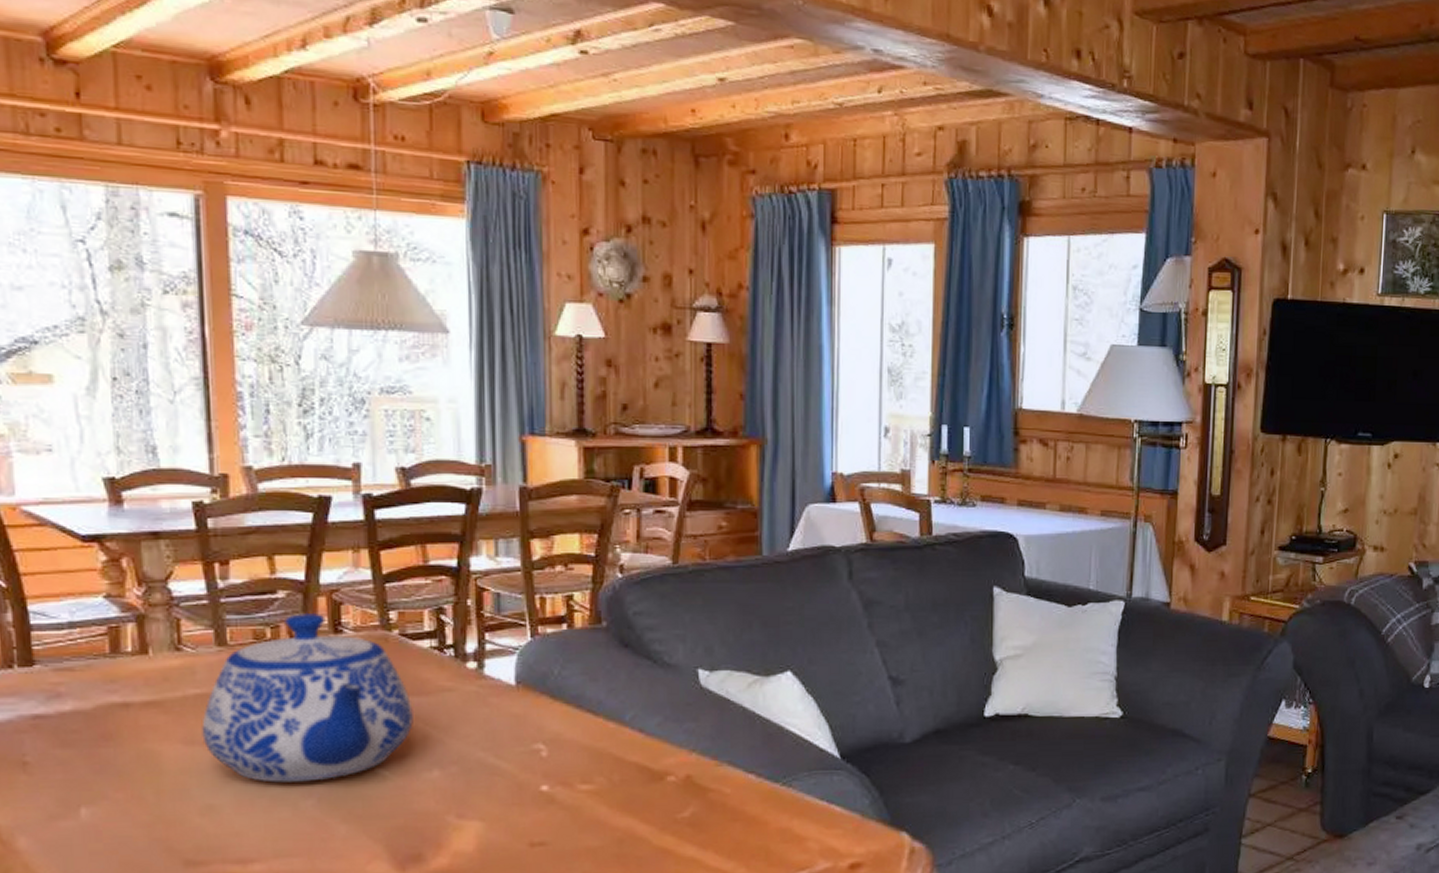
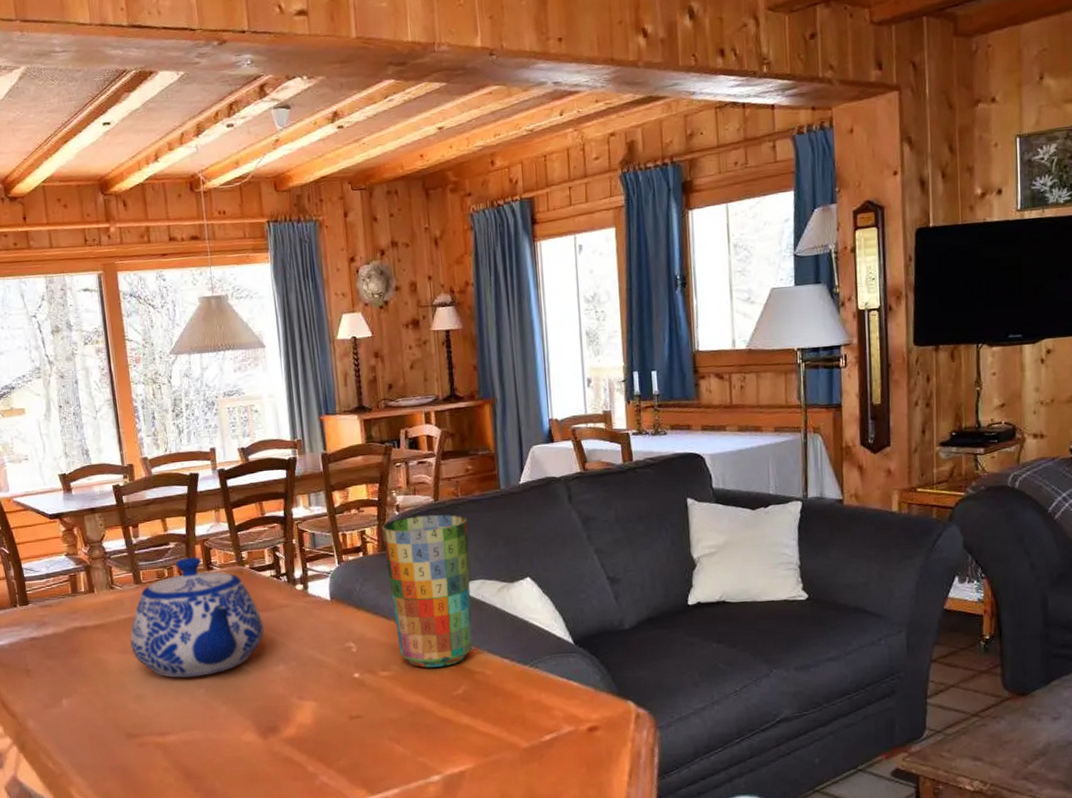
cup: none [596,581,716,782] -> present [381,514,473,668]

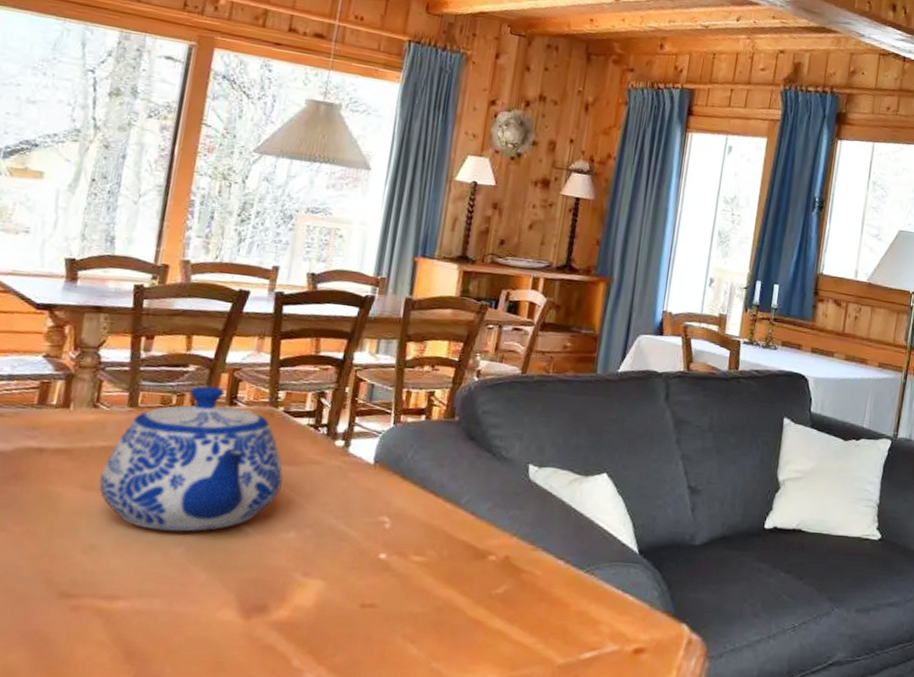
cup: present [381,514,473,668] -> none [440,385,554,560]

